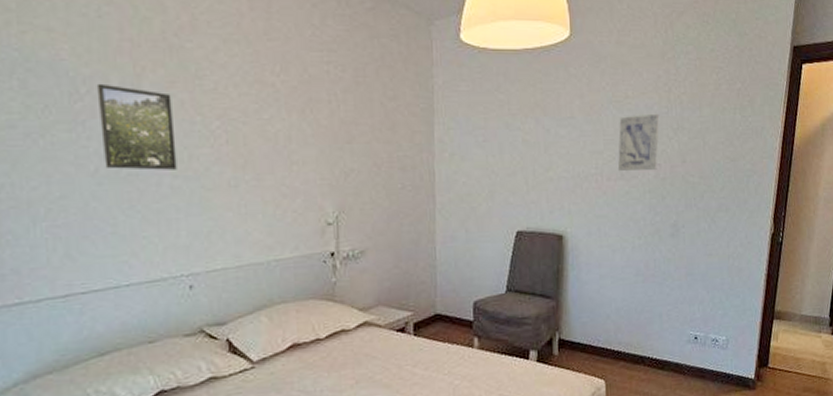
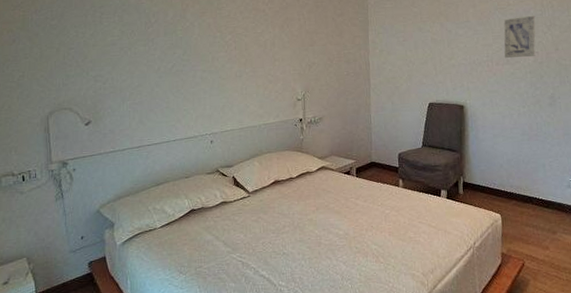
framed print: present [96,83,177,170] -> none [160,16,205,68]

